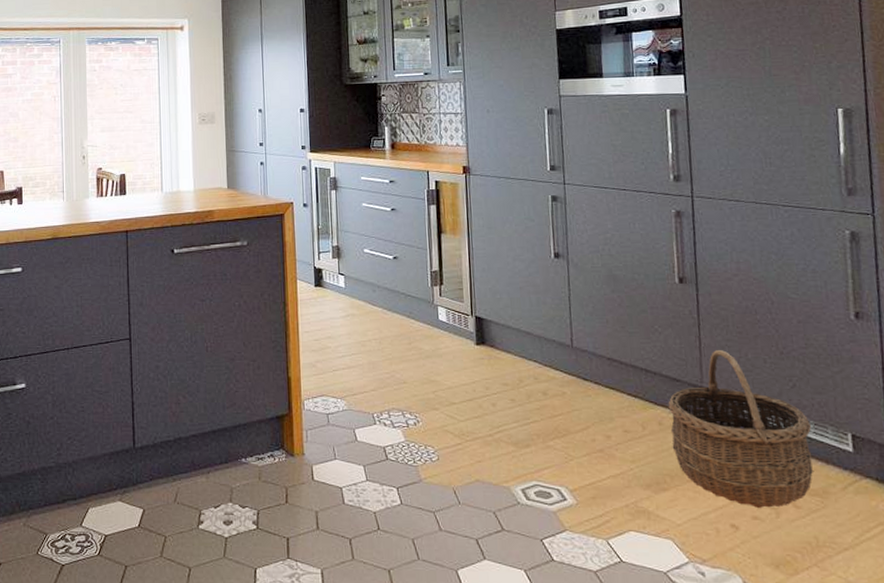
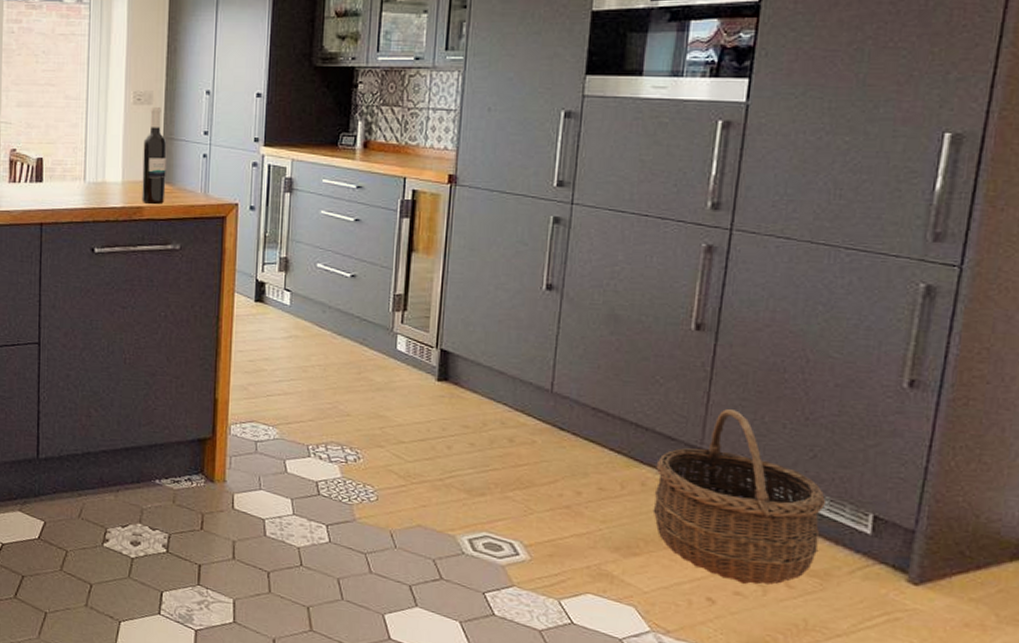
wine bottle: none [210,124,232,208] -> present [142,106,167,205]

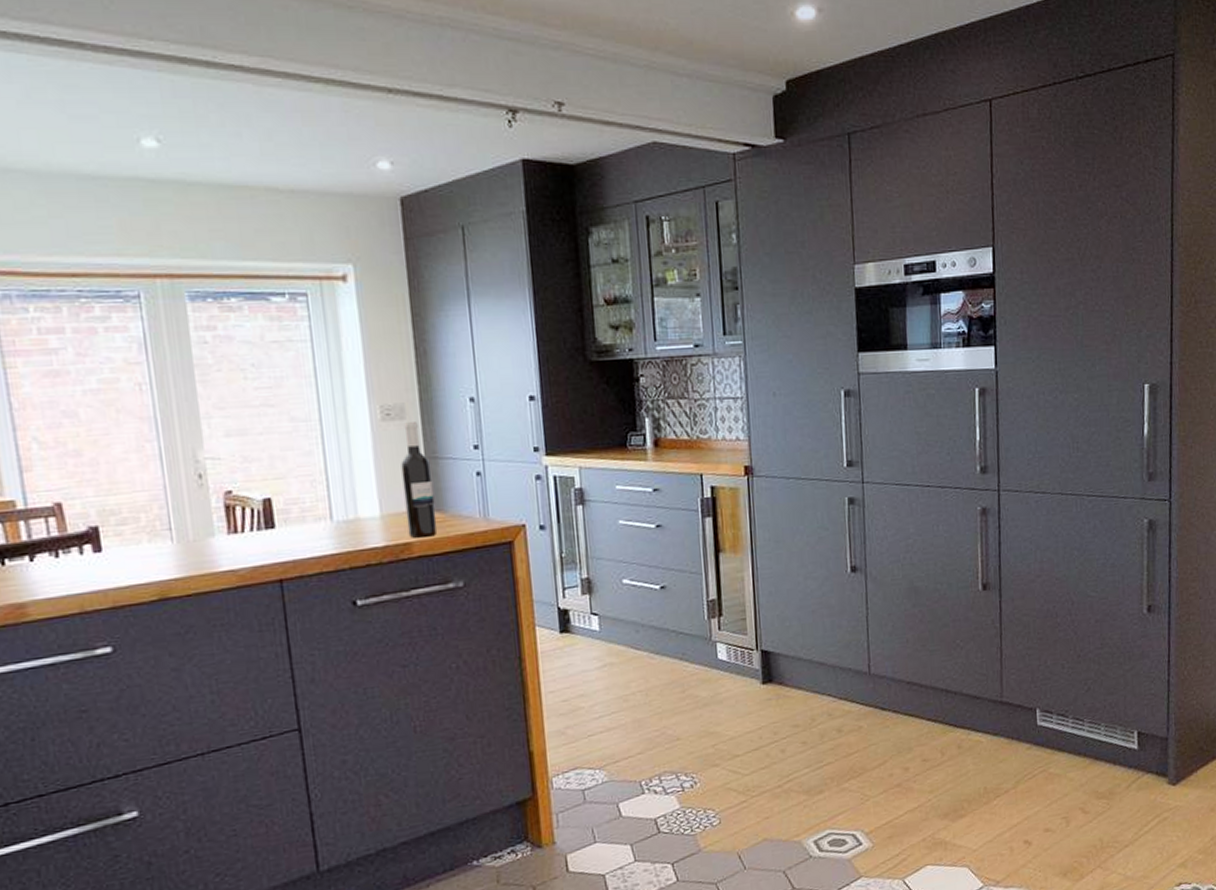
wicker basket: present [652,409,827,585] -> none [967,660,1103,820]

